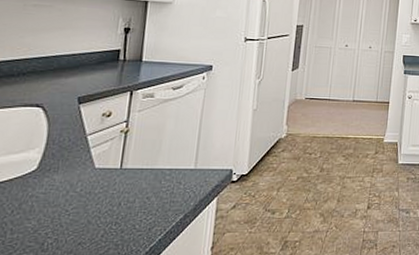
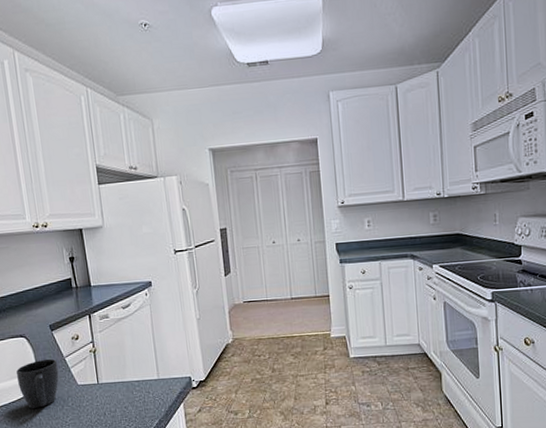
mug: none [15,134,76,192] -> present [16,358,59,409]

